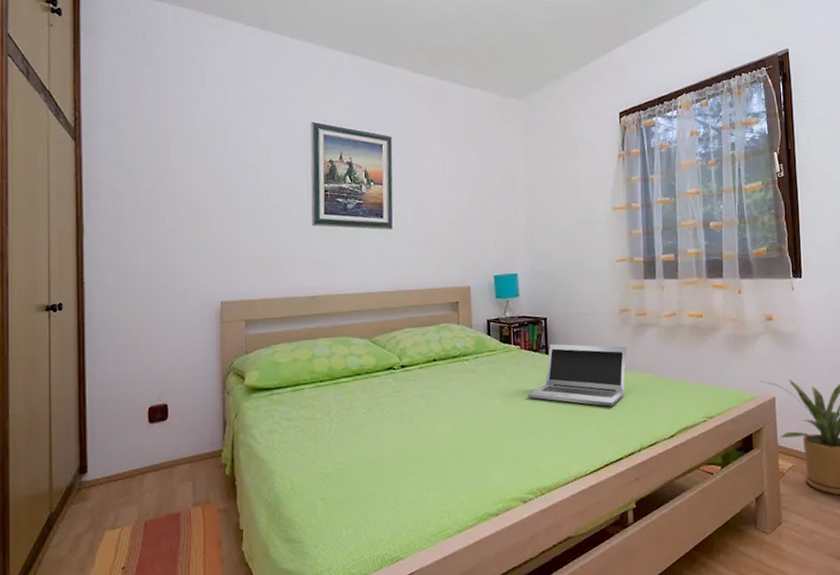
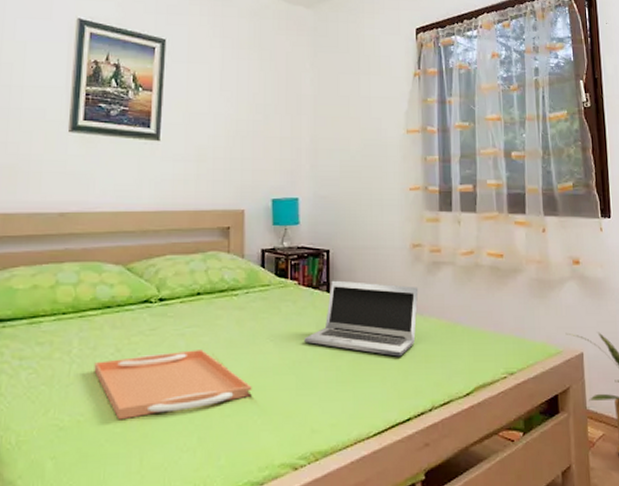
serving tray: none [350,407,485,467] -> present [94,350,252,420]

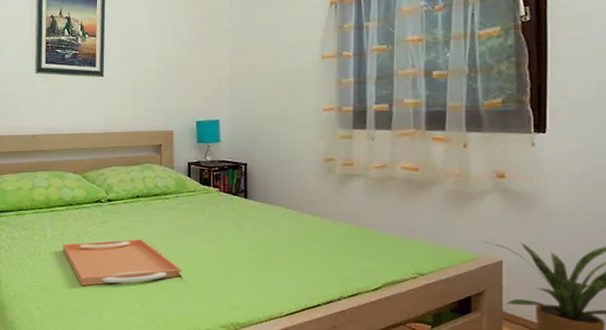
laptop: present [304,280,419,357] -> none [225,188,330,254]

